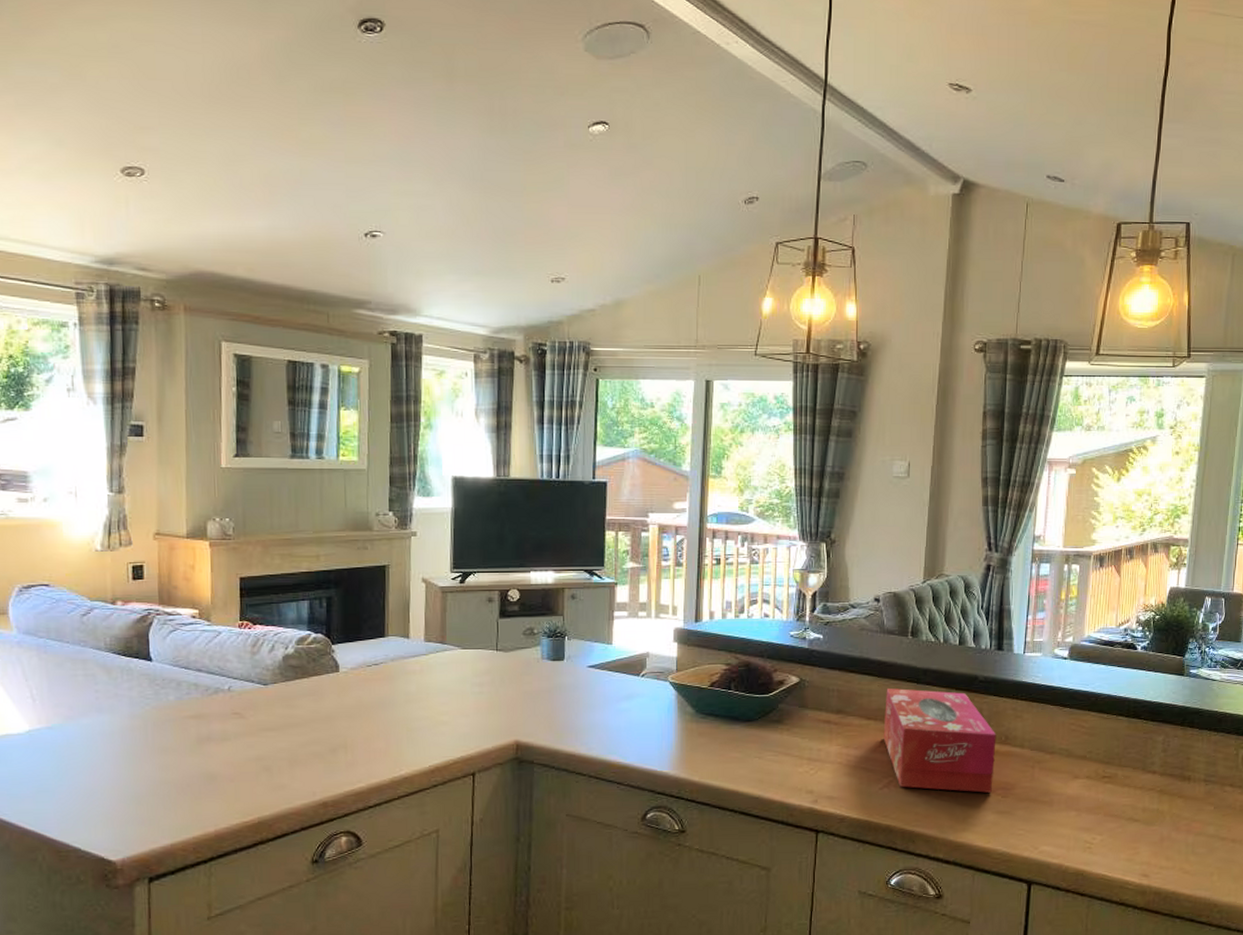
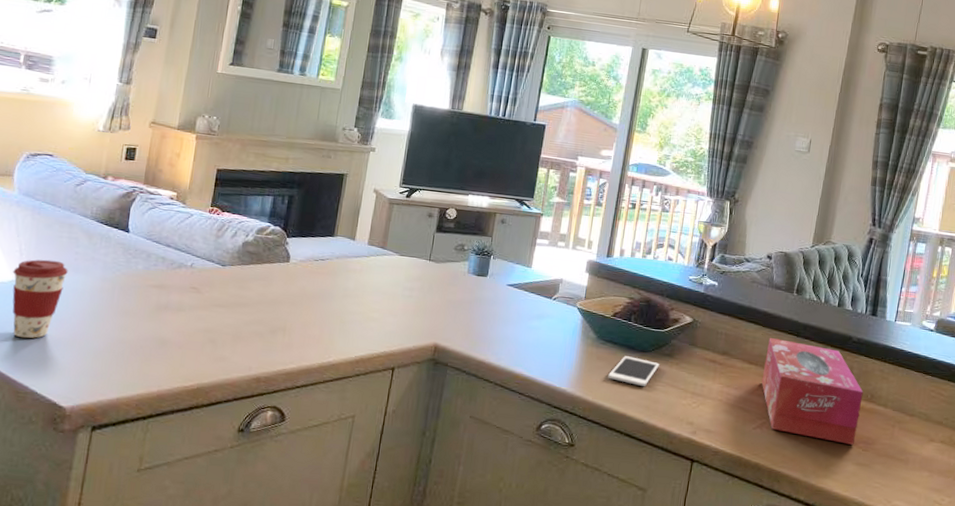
coffee cup: none [28,702,91,793] -> present [12,259,68,339]
cell phone: none [713,728,768,758] -> present [608,356,660,386]

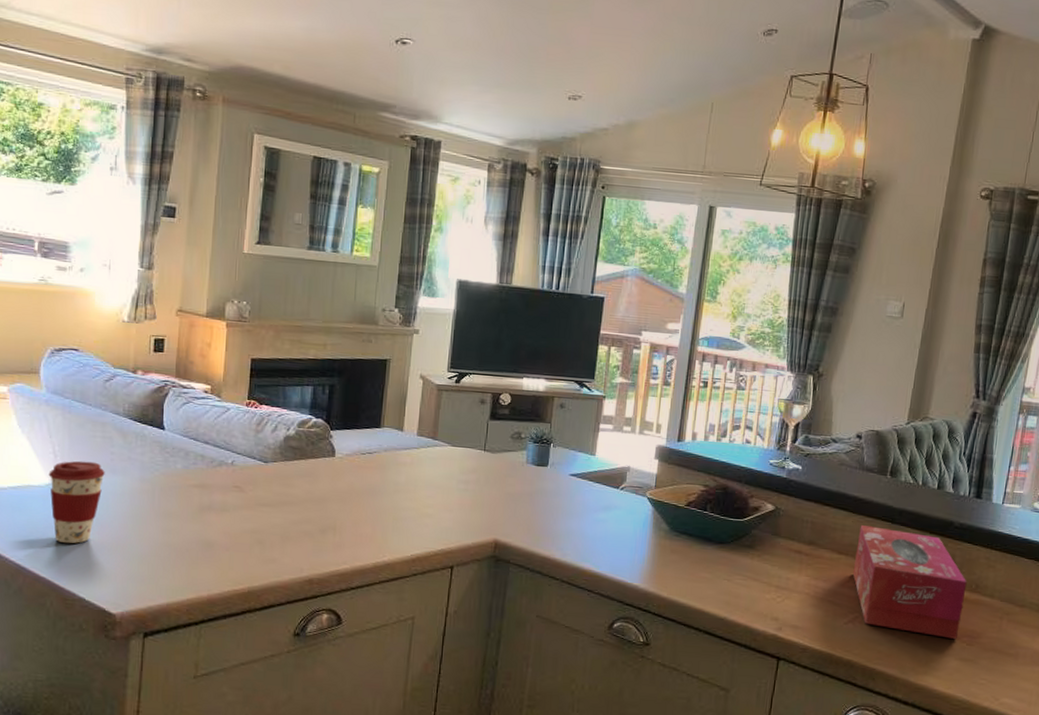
cell phone: present [608,356,660,386] -> none [683,548,739,580]

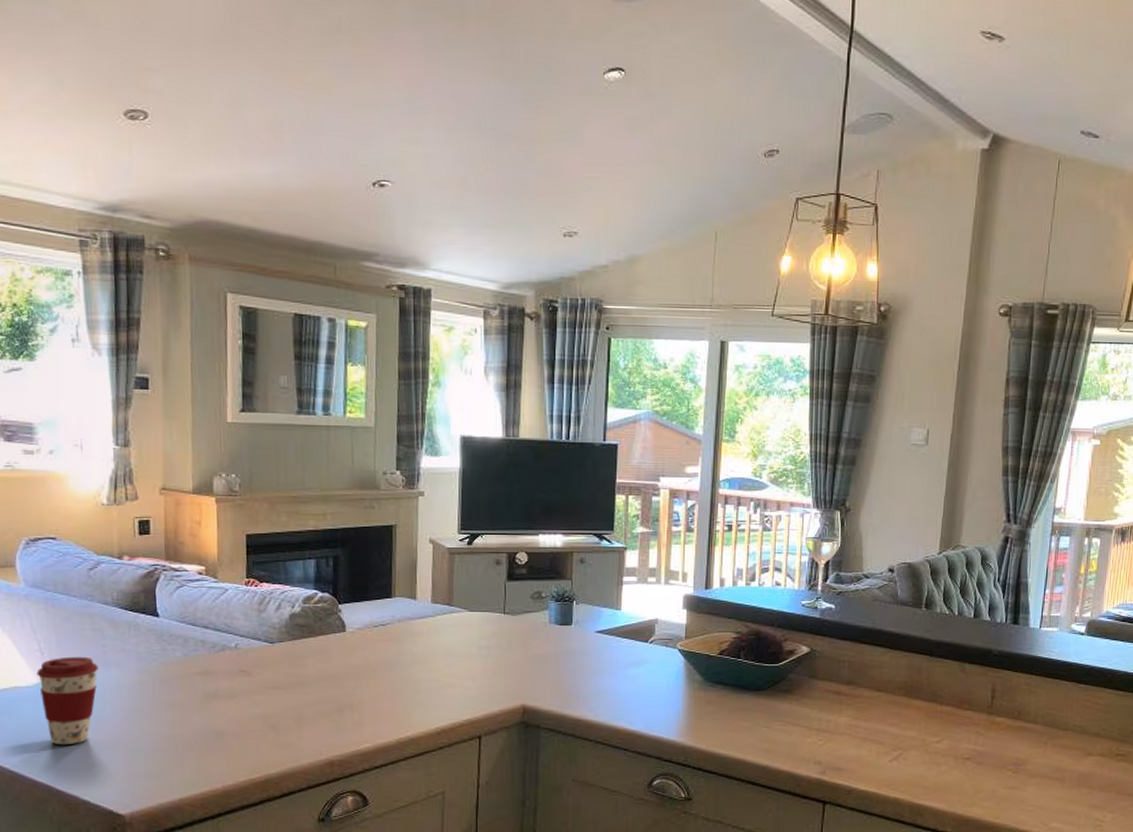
tissue box: present [853,525,967,639] -> none [894,661,1009,768]

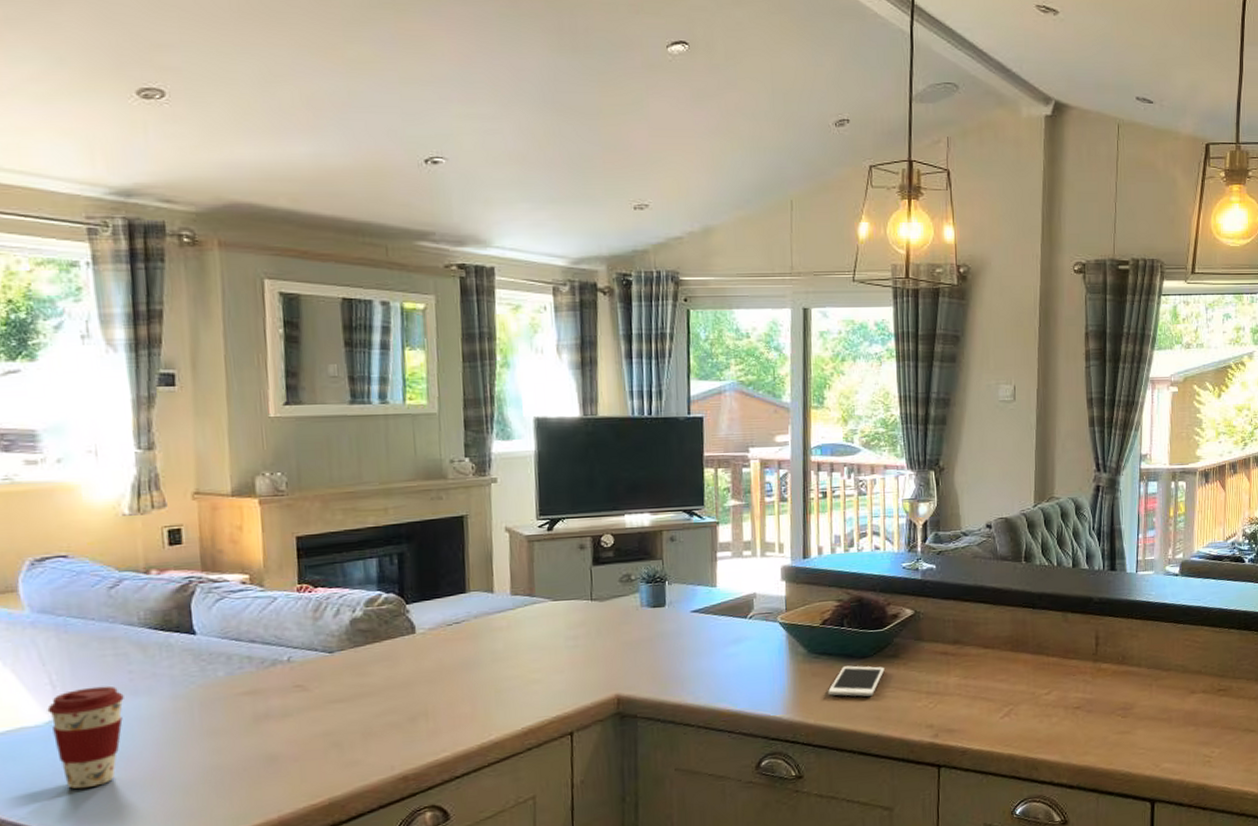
cell phone: none [721,697,777,728] -> present [828,665,885,697]

